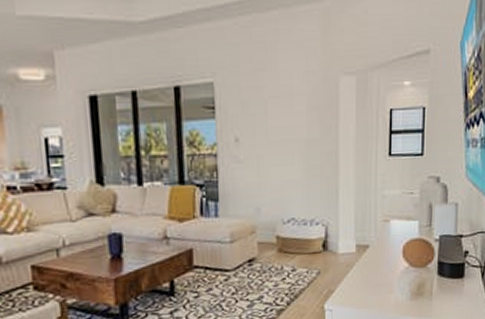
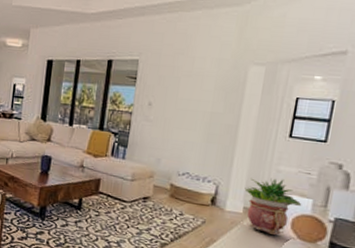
potted plant: none [354,204,410,269] -> present [244,178,302,235]

